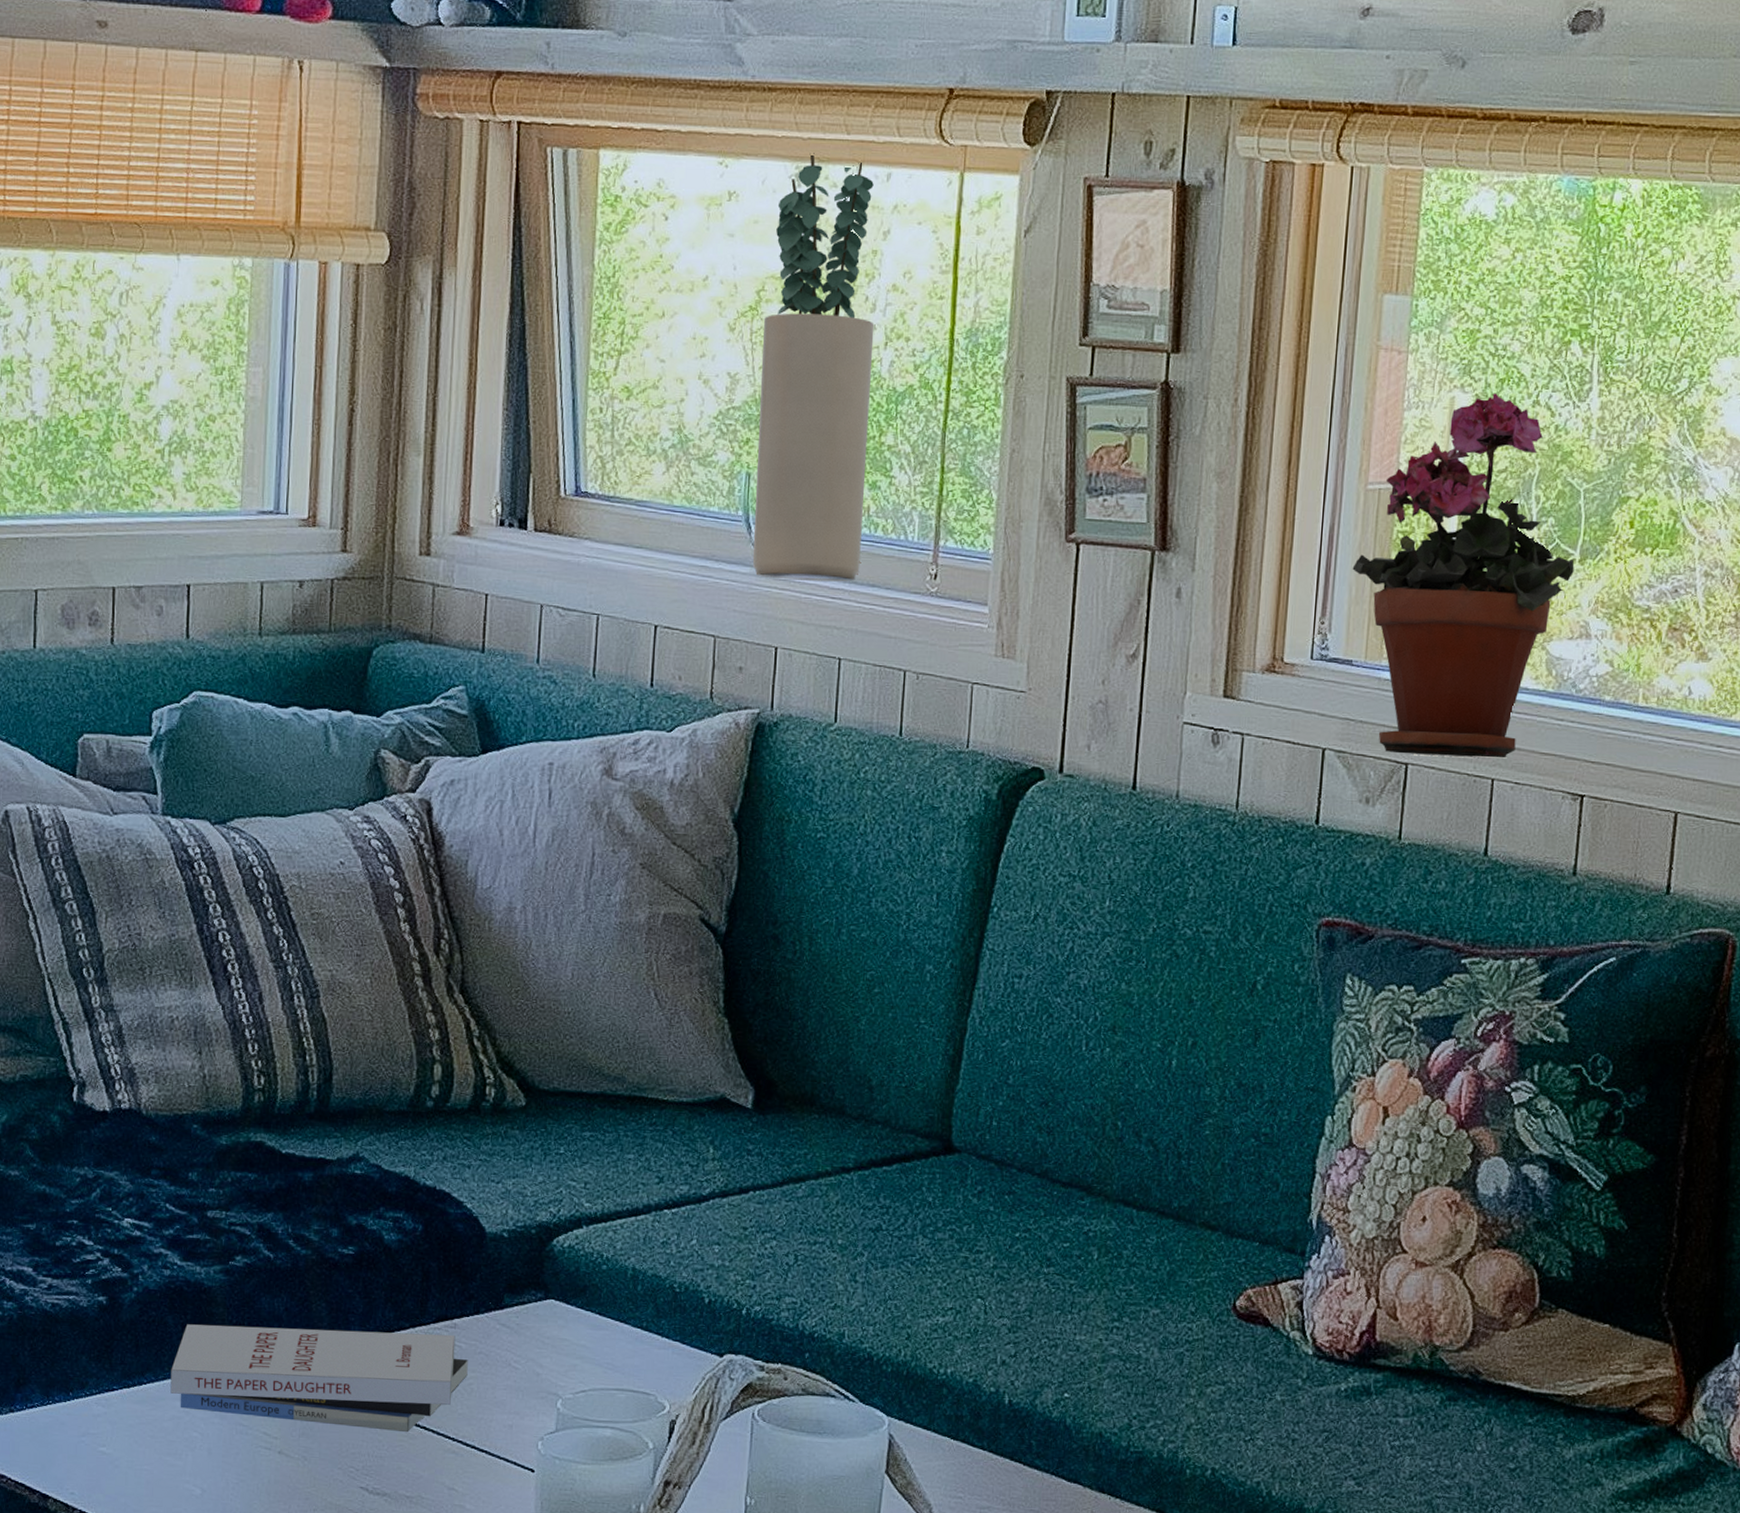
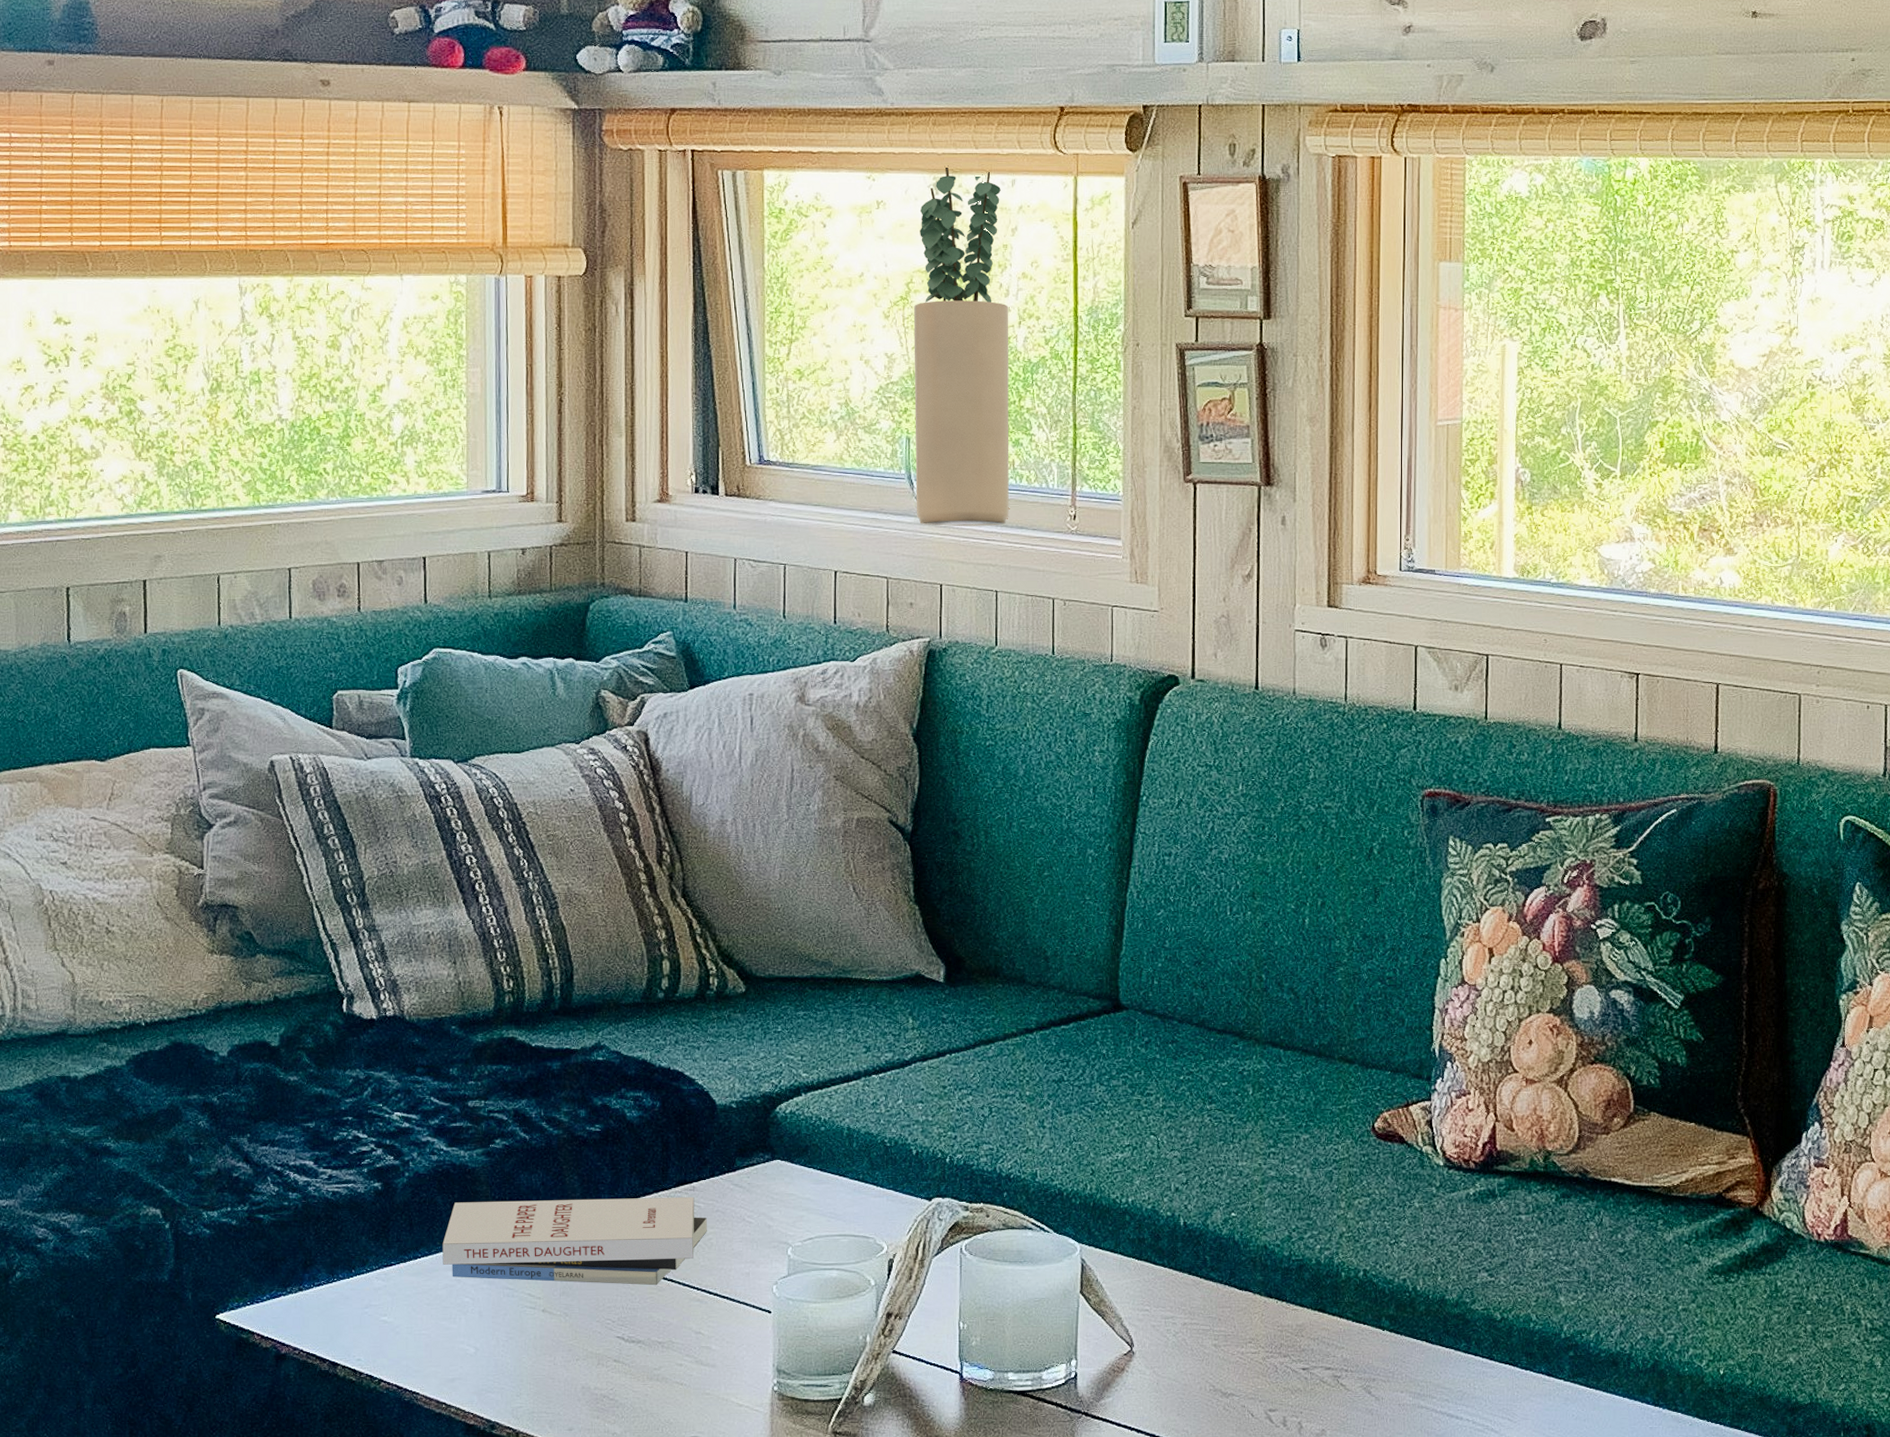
potted plant: present [1352,393,1576,759] -> none [1429,340,1617,647]

